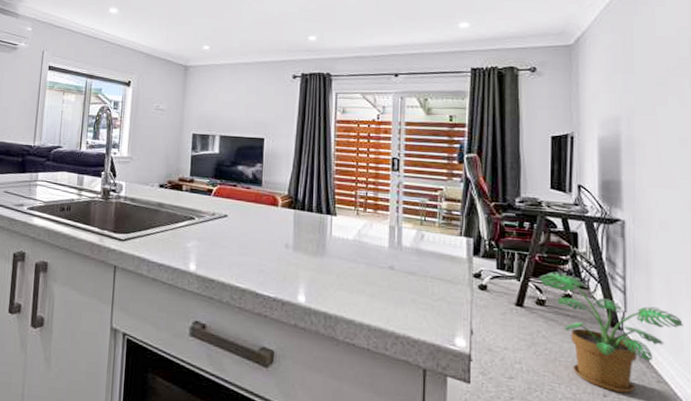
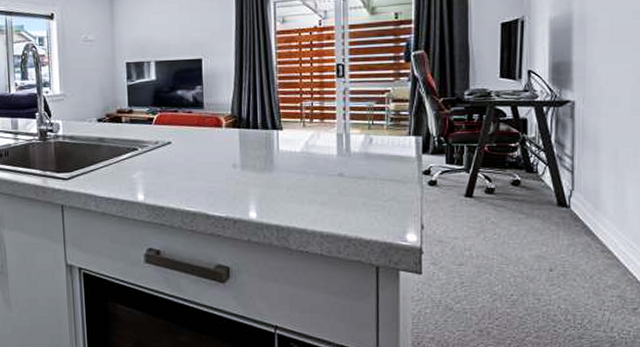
potted plant: present [538,271,683,393] -> none [487,159,629,265]

